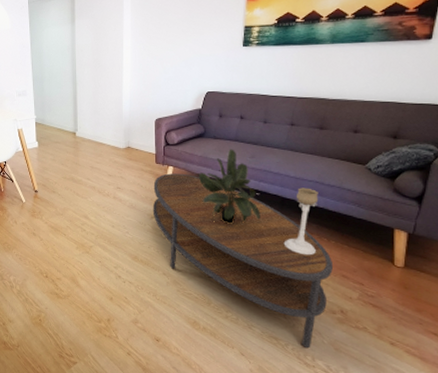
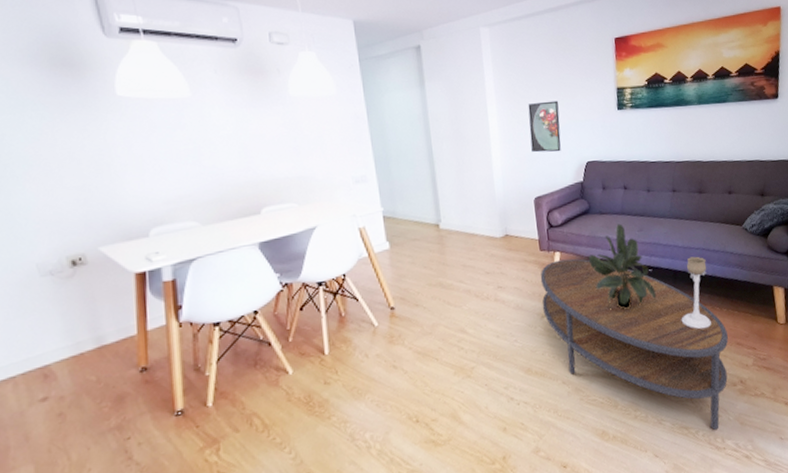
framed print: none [157,37,187,82] -> present [527,100,561,153]

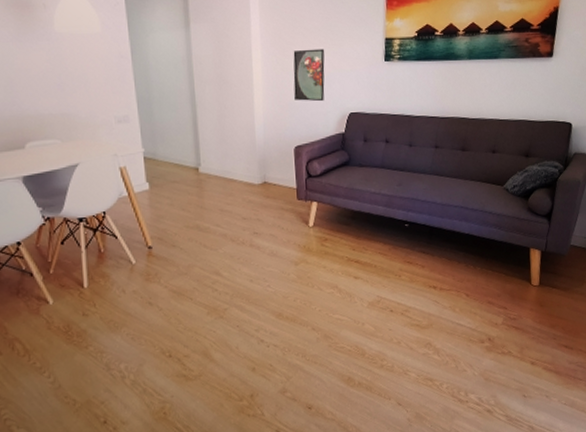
coffee table: present [540,258,729,431] -> none [296,209,480,385]
potted plant: present [589,223,657,310] -> none [346,177,411,262]
candle holder: present [681,256,711,329] -> none [434,214,464,286]

